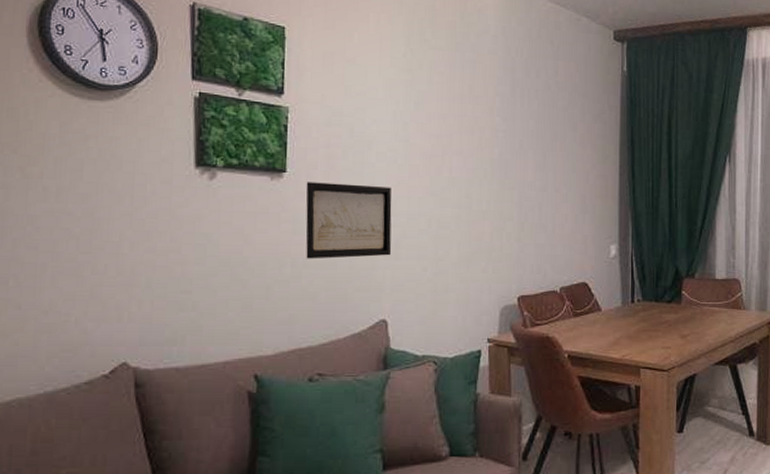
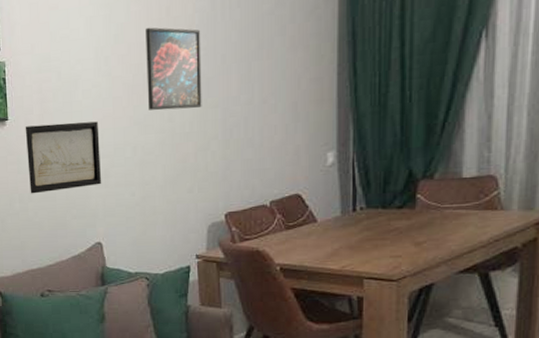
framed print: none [445,100,501,187] -> present [146,27,202,111]

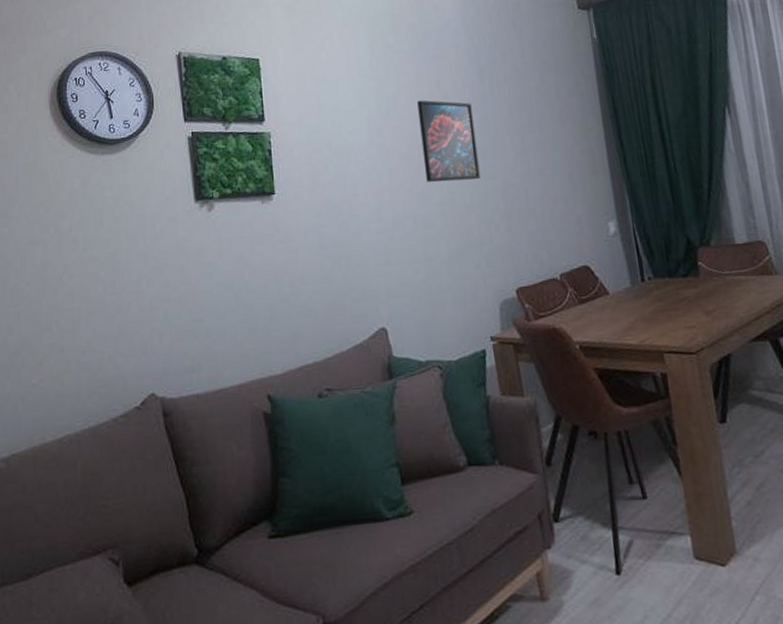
wall art: present [25,121,102,194] -> none [294,194,383,276]

